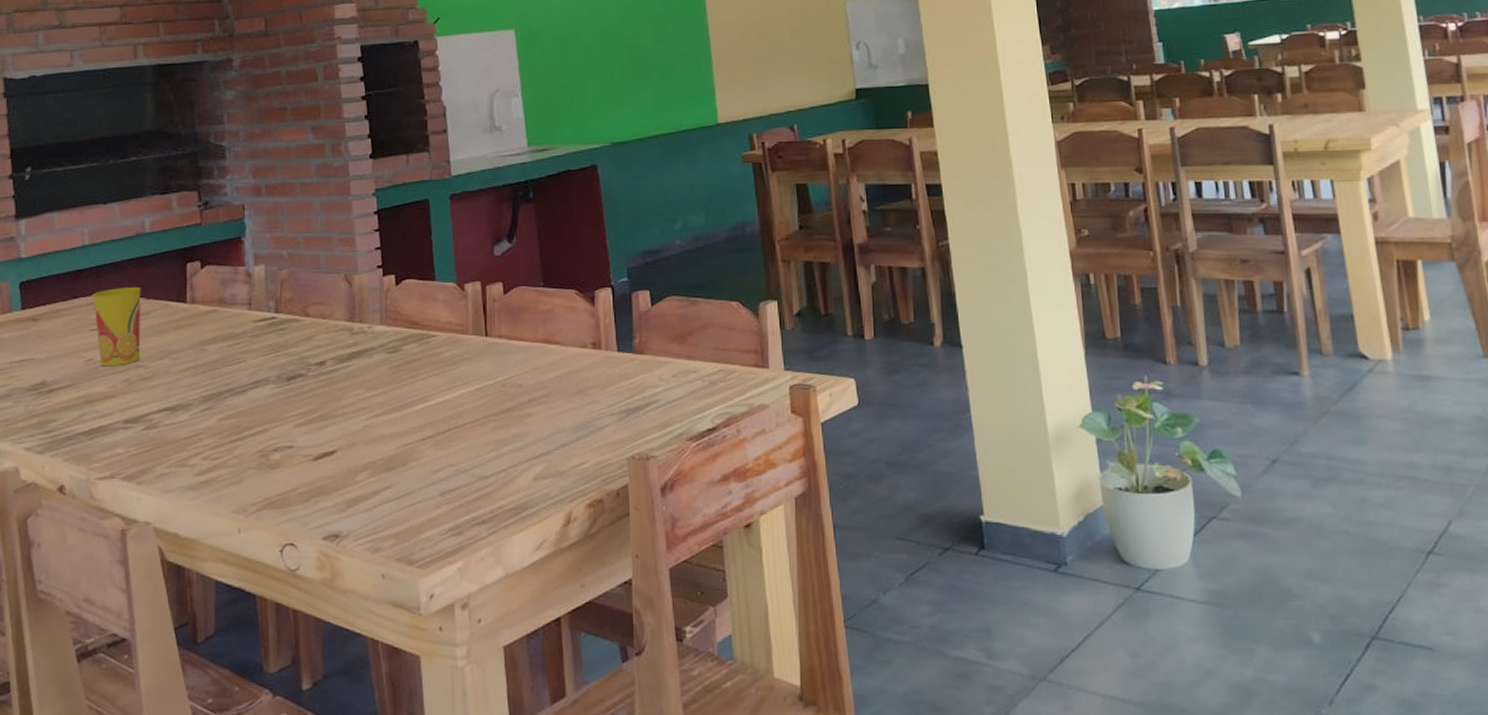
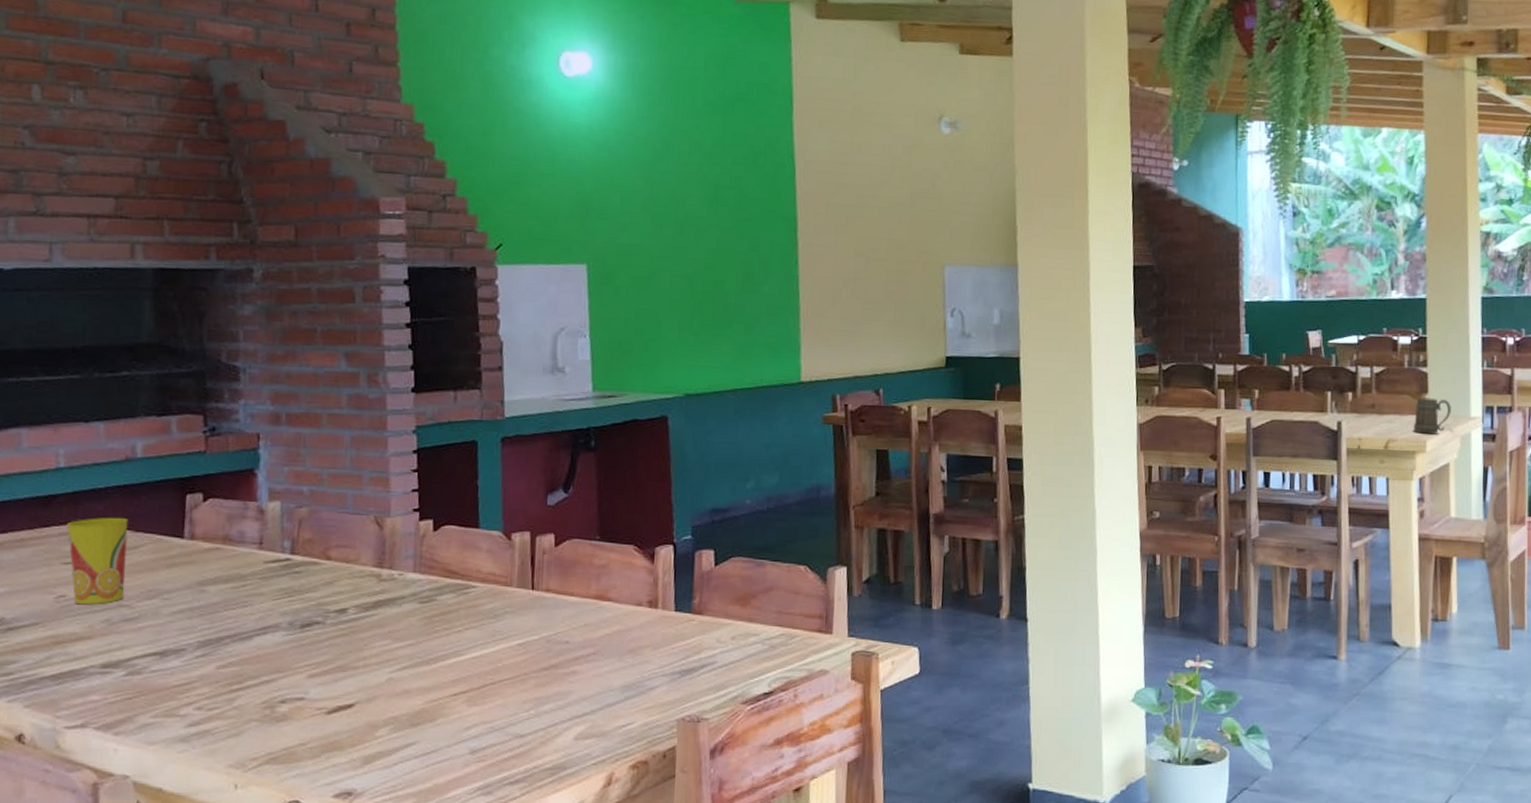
beer mug: none [1353,93,1395,131] -> present [1413,397,1451,434]

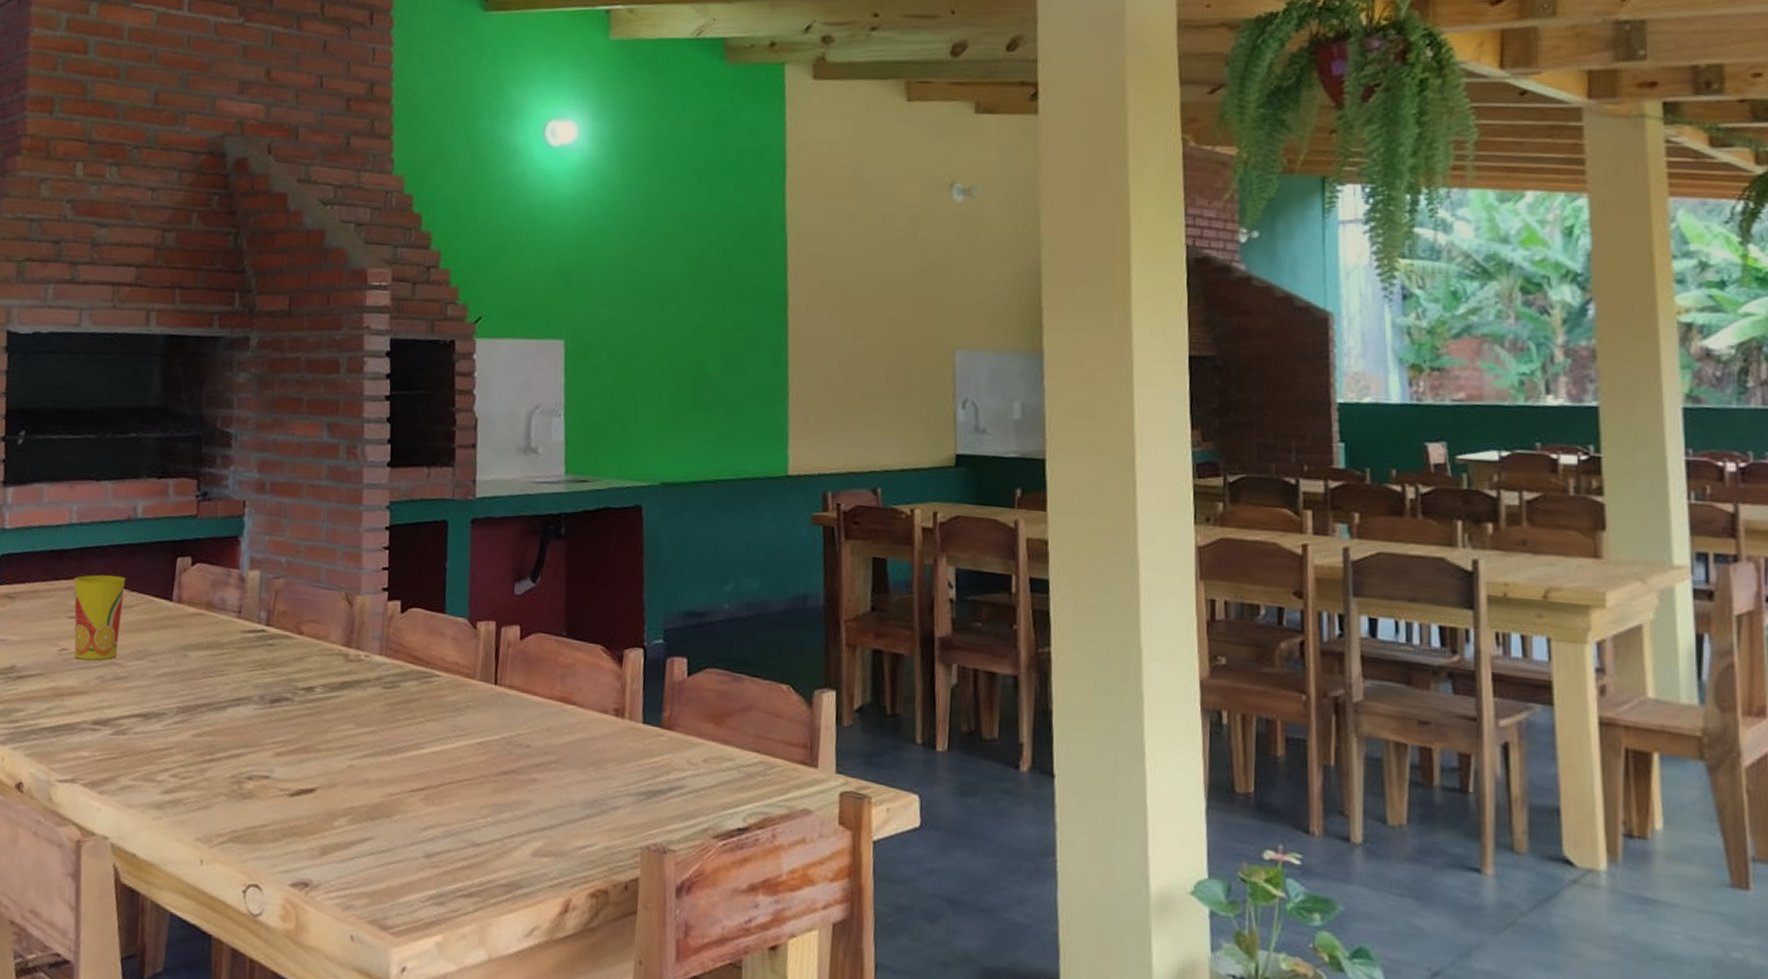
beer mug: present [1413,397,1451,434] -> none [1585,535,1642,585]

